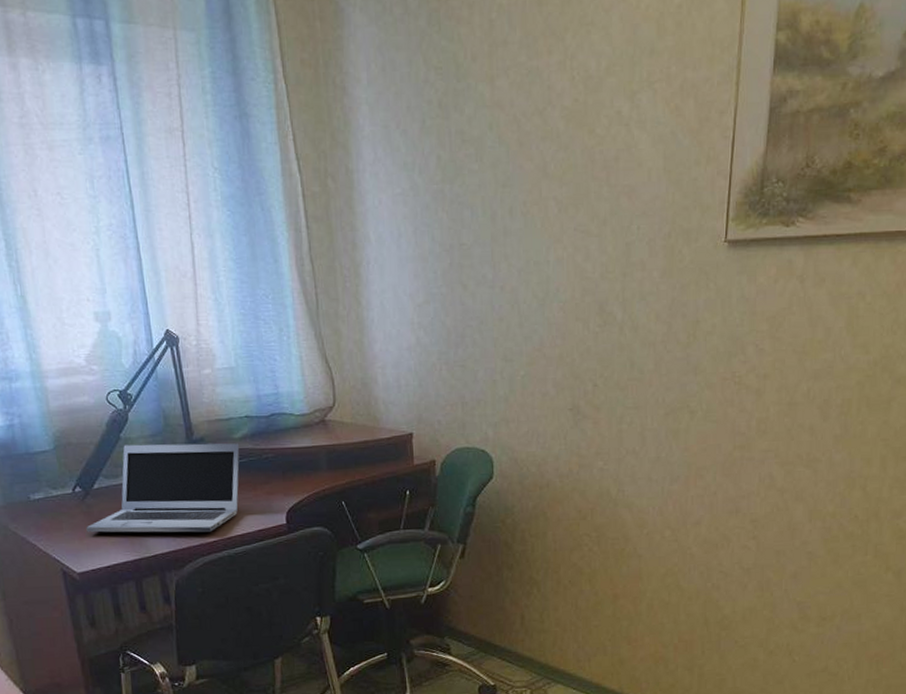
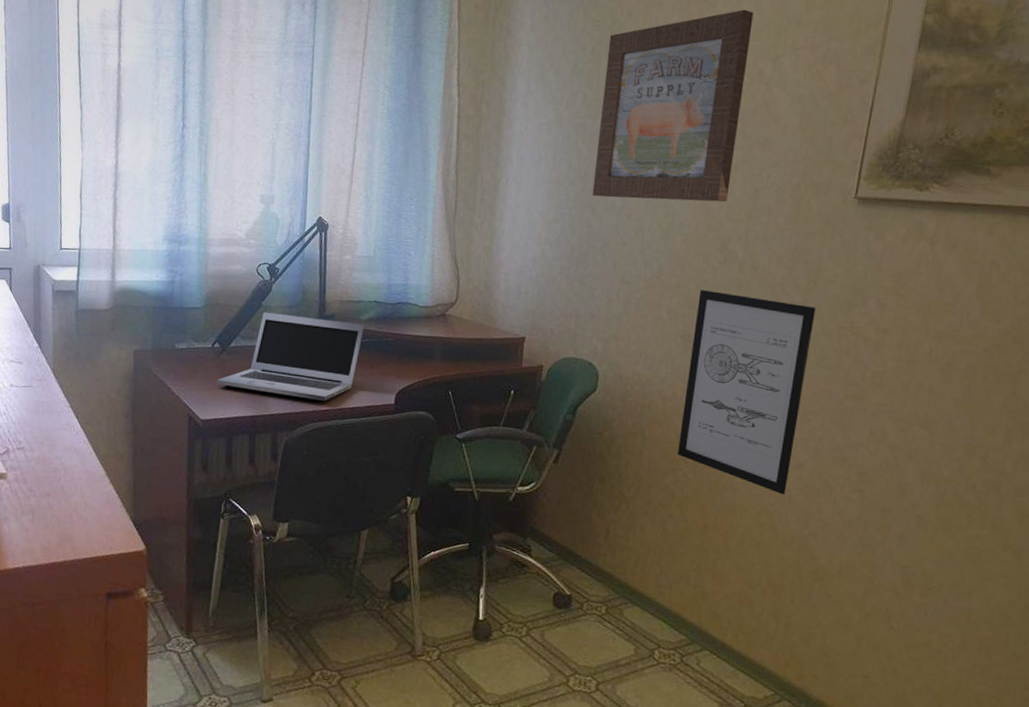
wall art: none [455,41,605,270] -> present [592,9,754,203]
wall art: none [580,358,698,554] -> present [678,290,816,495]

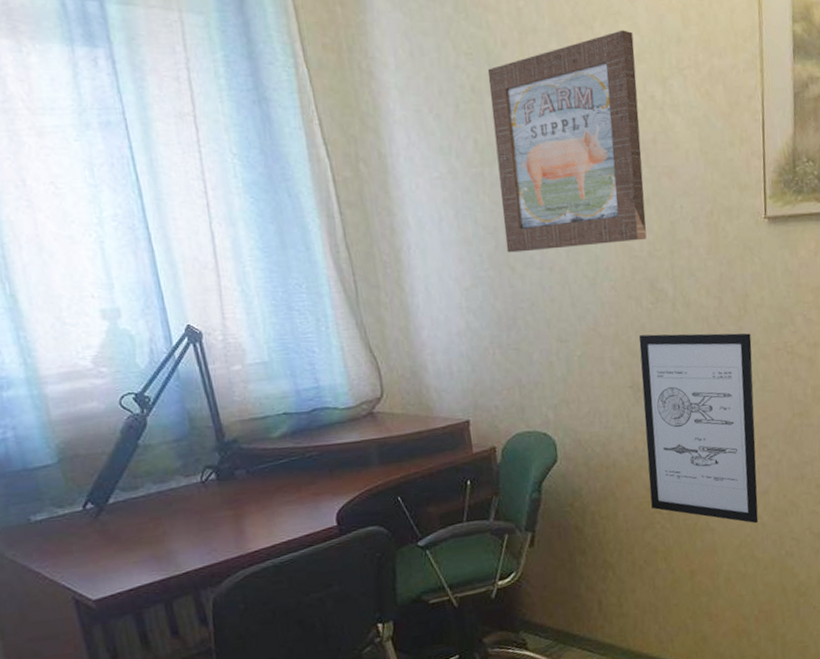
laptop: present [216,311,365,401] -> none [101,442,282,553]

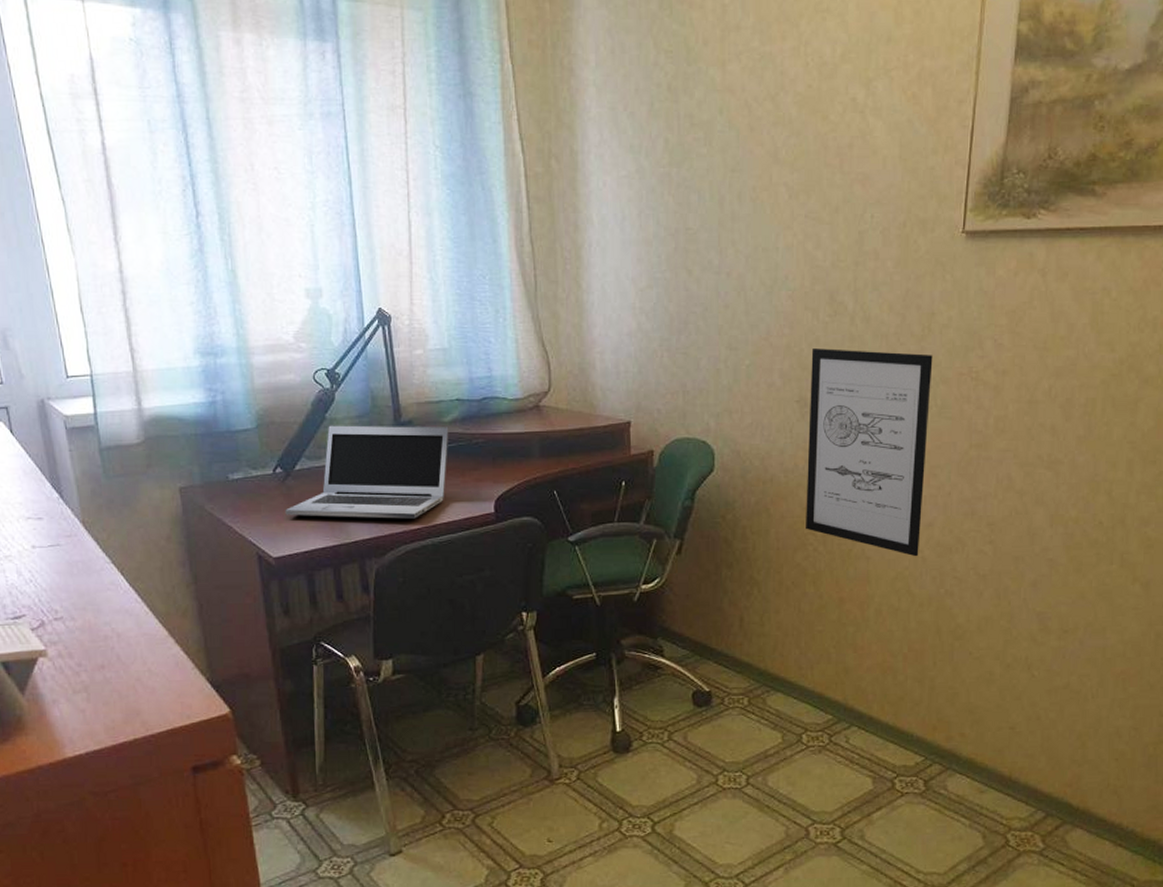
laptop: none [101,442,282,553] -> present [285,425,449,519]
wall art: present [487,30,647,253] -> none [685,28,840,255]

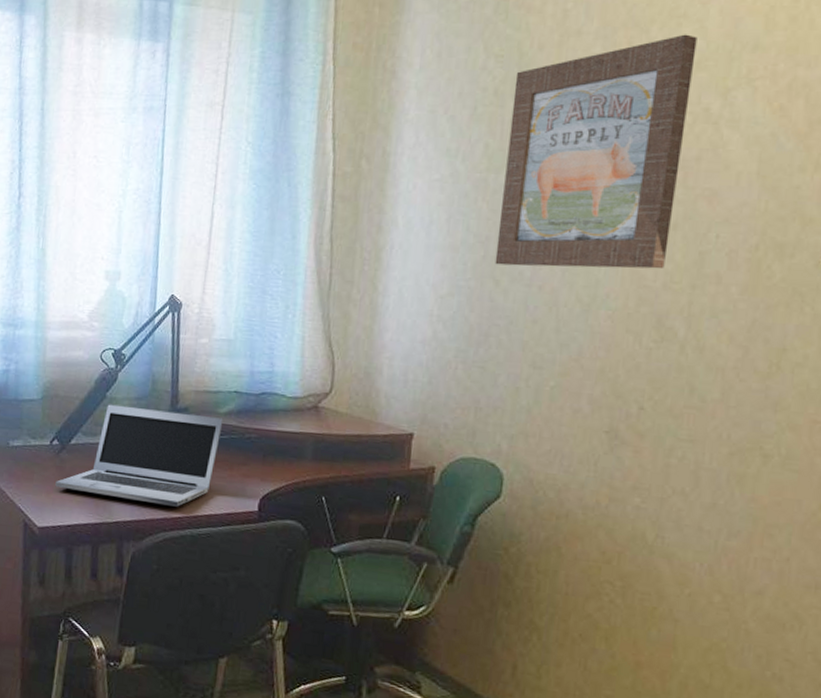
wall art: none [685,28,840,255] -> present [495,34,697,269]
wall art: present [806,348,933,557] -> none [602,376,780,629]

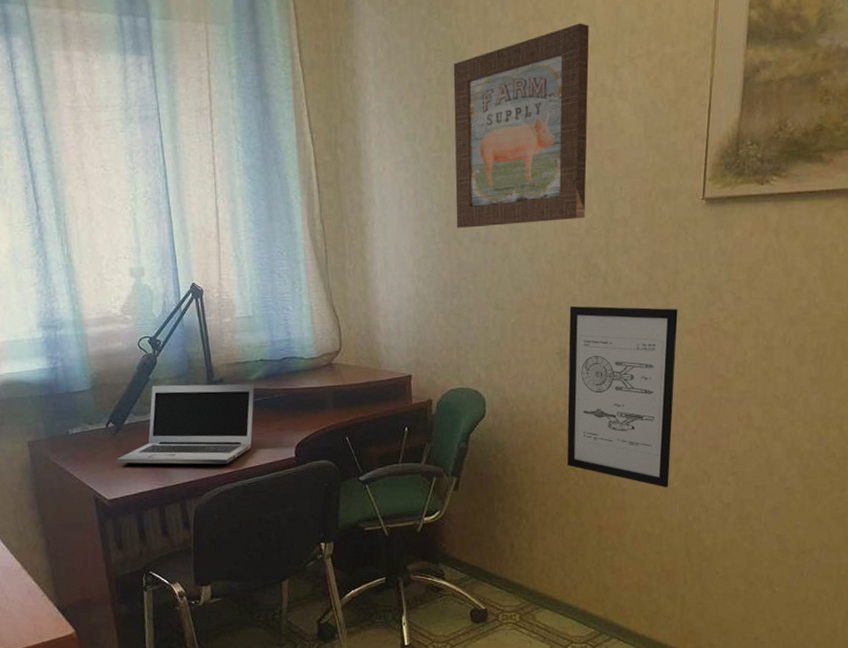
wall art: none [602,376,780,629] -> present [567,306,678,488]

